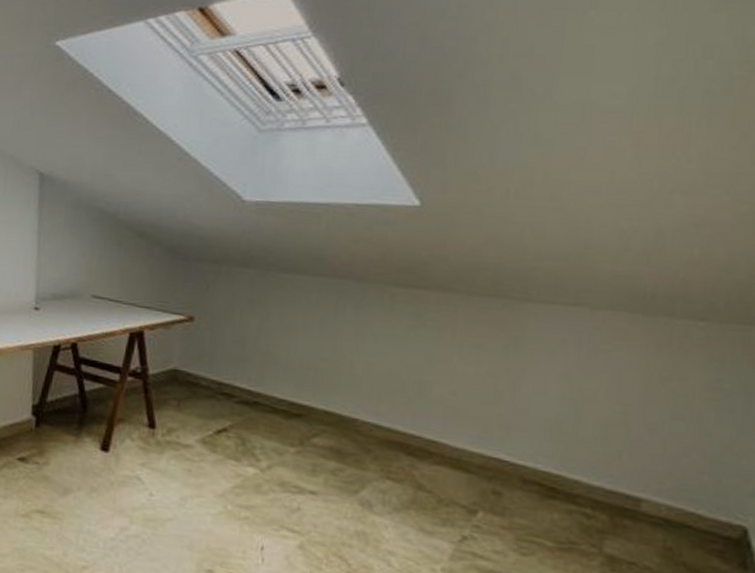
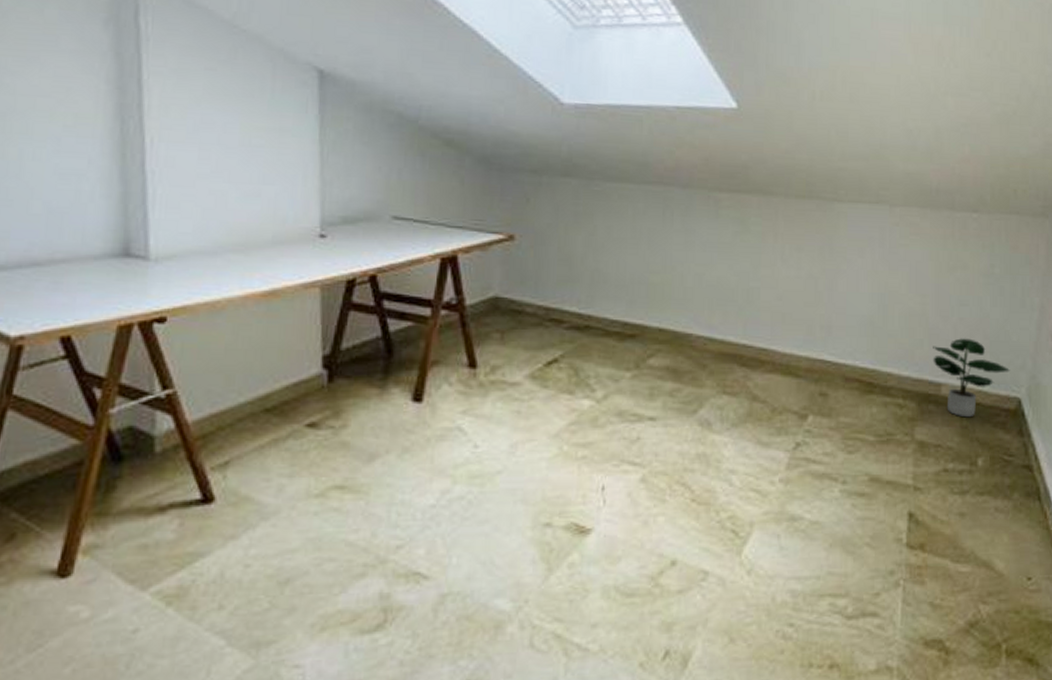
potted plant: none [632,454,736,540] -> present [933,338,1011,418]

